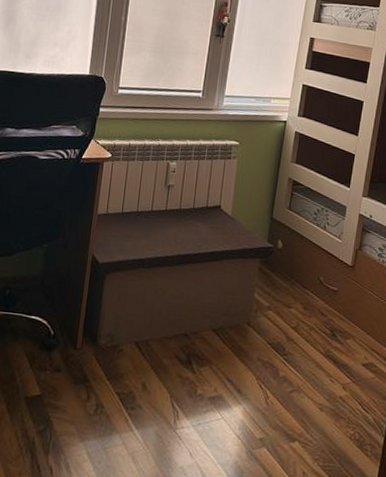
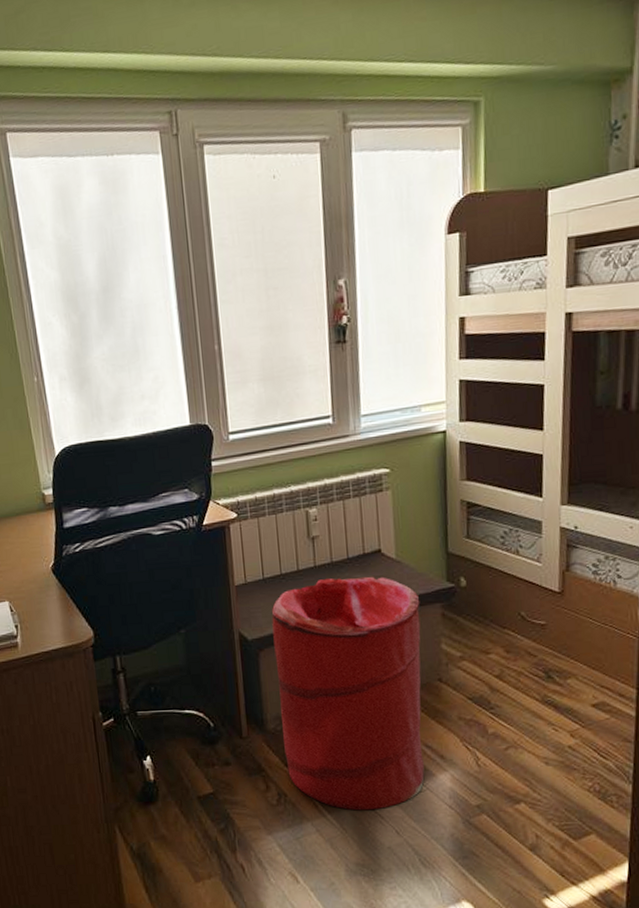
laundry hamper: none [109,221,244,431] -> present [271,576,425,811]

